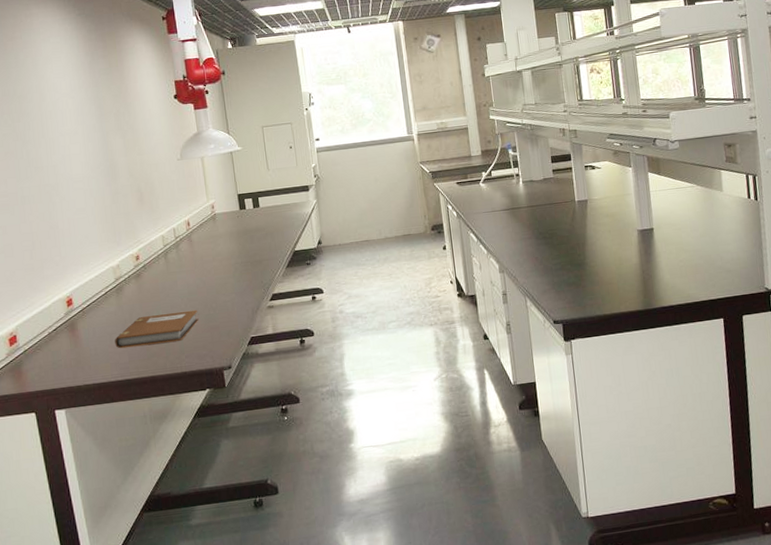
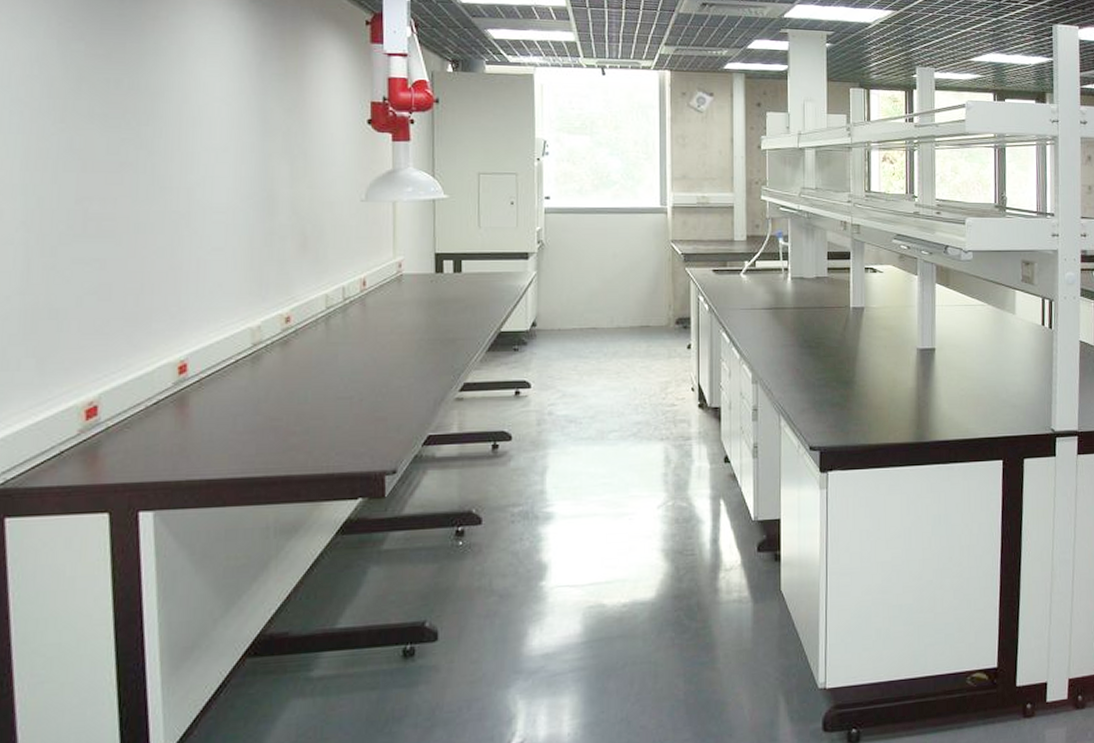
notebook: present [115,309,199,349] -> none [239,394,361,436]

